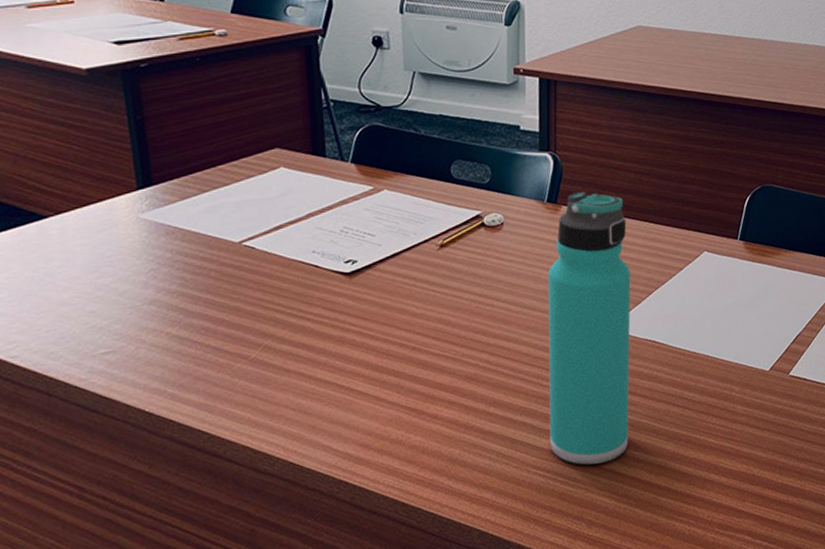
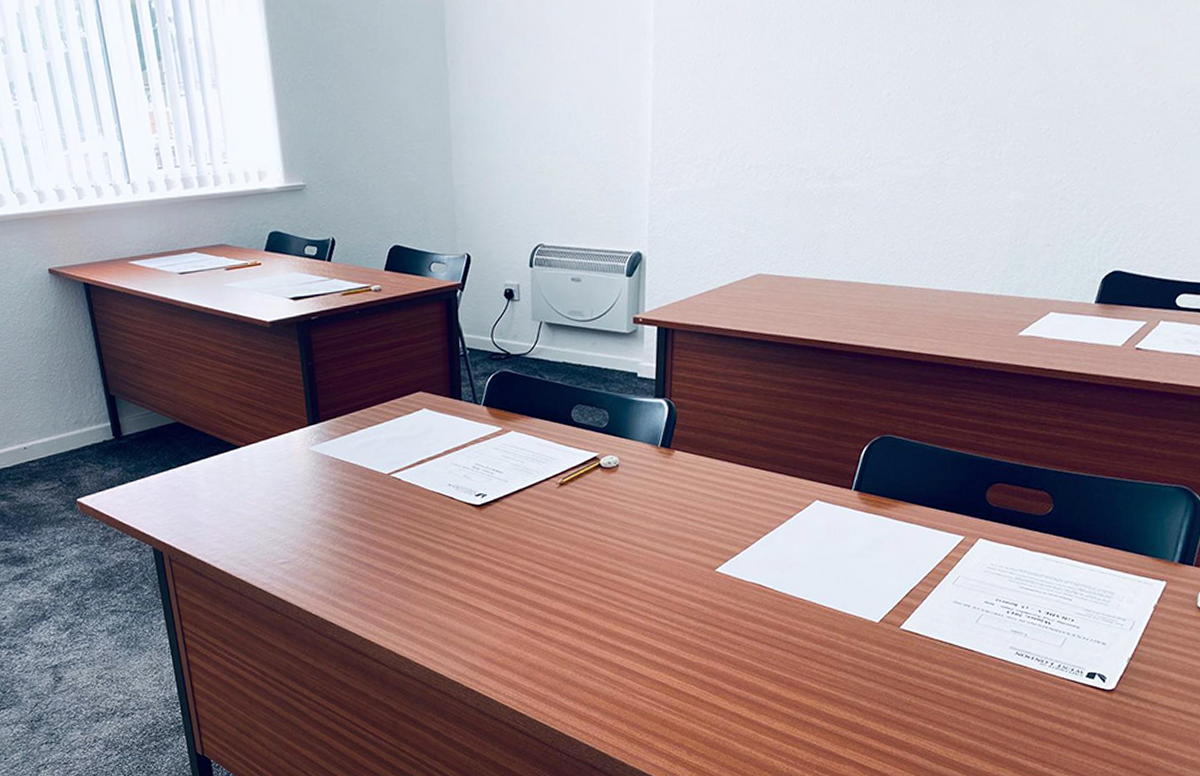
thermos bottle: present [547,192,631,465] -> none [654,438,740,697]

